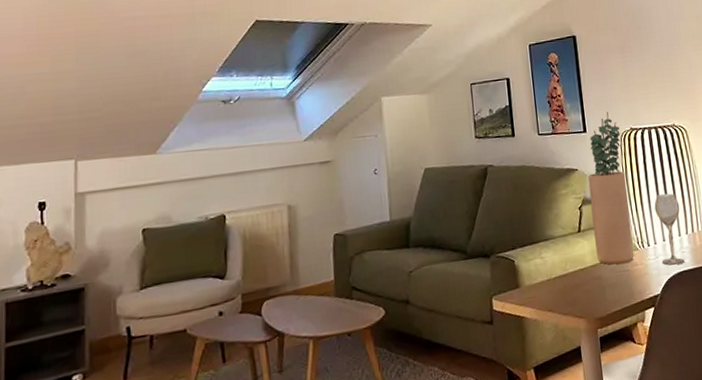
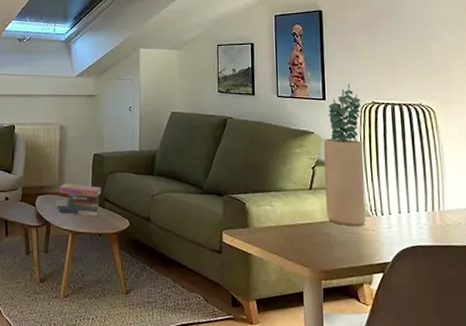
books: none [289,273,347,317] -> present [56,183,101,216]
wineglass: present [654,193,685,265] -> none [392,169,421,238]

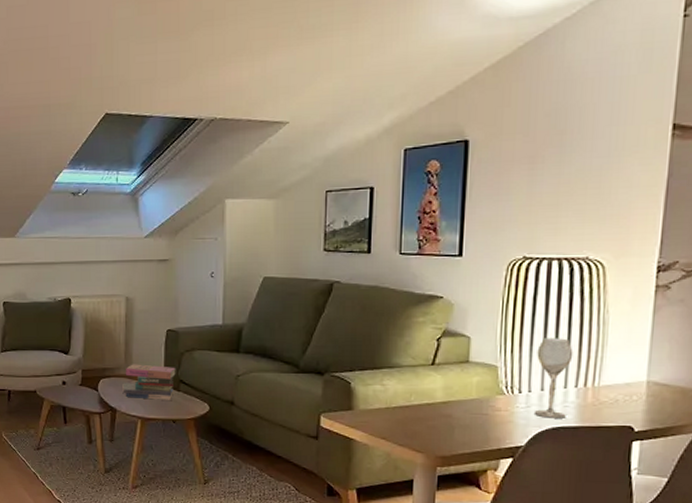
vase: present [323,84,366,227] -> none [450,235,508,407]
wineglass: none [392,169,421,238] -> present [535,338,574,418]

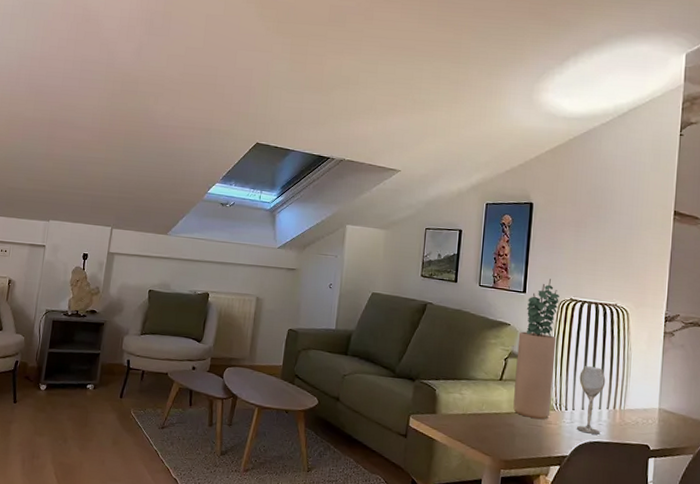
books: present [122,364,176,400] -> none [245,356,293,392]
vase: none [450,235,508,407] -> present [513,279,559,420]

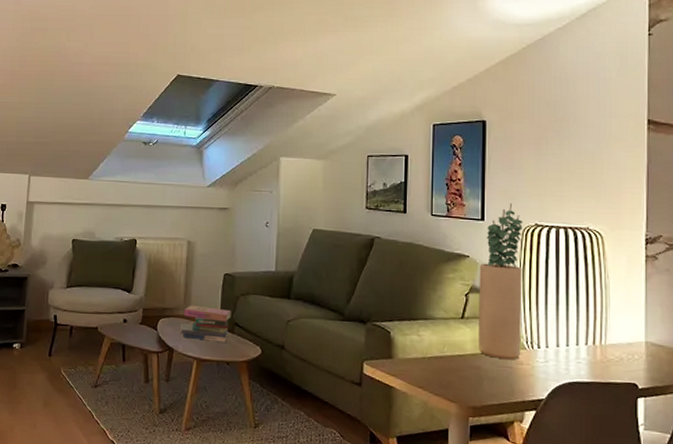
books: none [245,356,293,392] -> present [180,305,231,342]
wineglass: present [577,366,606,435] -> none [551,298,582,374]

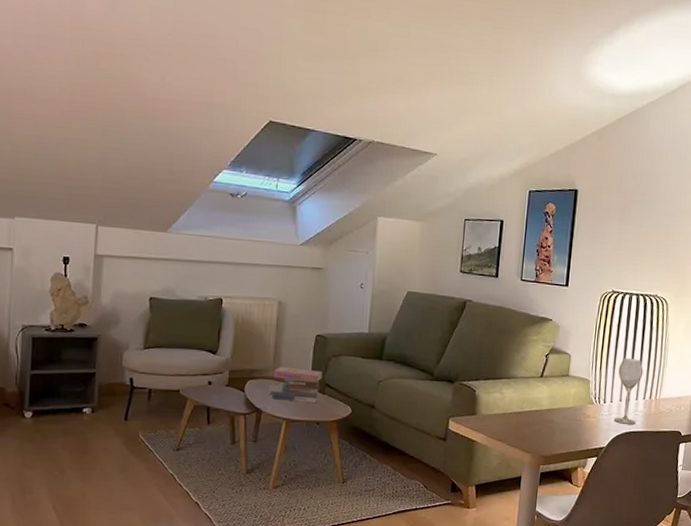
vase: present [479,203,522,360] -> none [553,271,602,414]
wineglass: none [551,298,582,374] -> present [614,358,644,425]

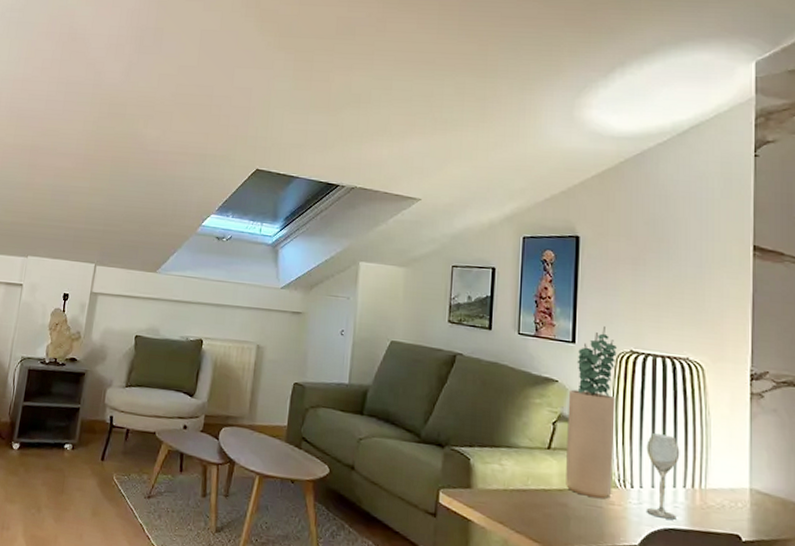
books: present [269,366,323,403] -> none [243,414,299,458]
vase: none [553,271,602,414] -> present [566,326,617,499]

